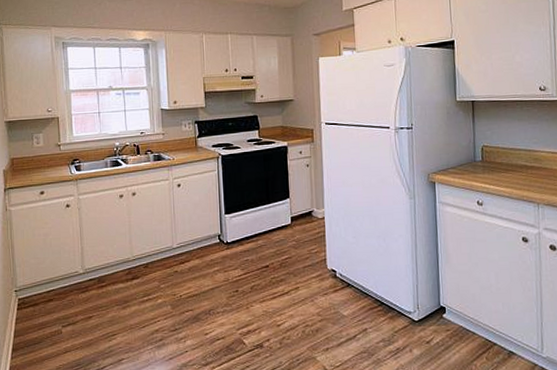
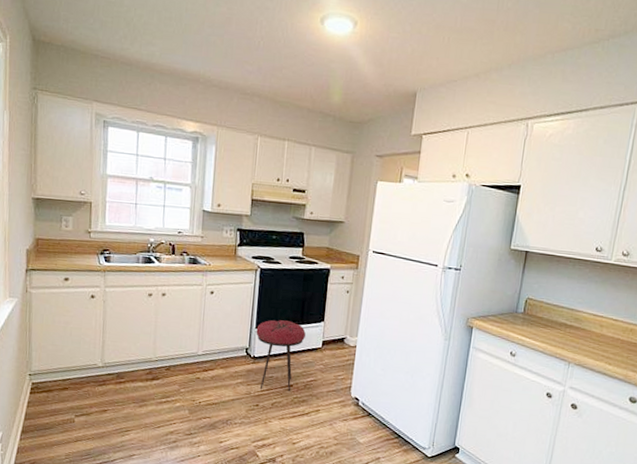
stool: none [225,202,274,274] -> present [256,320,306,392]

